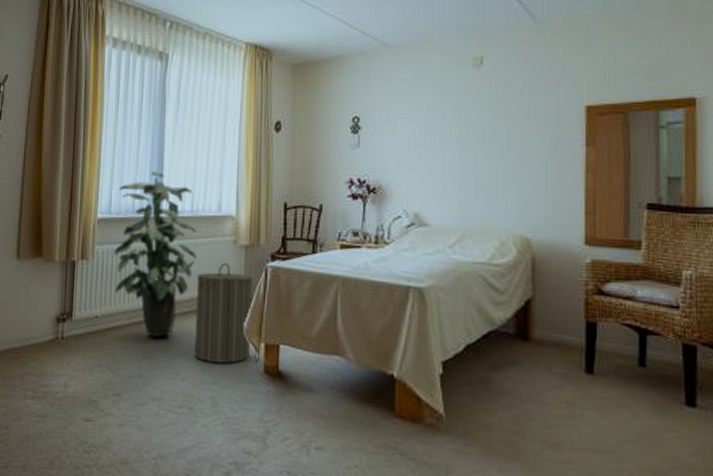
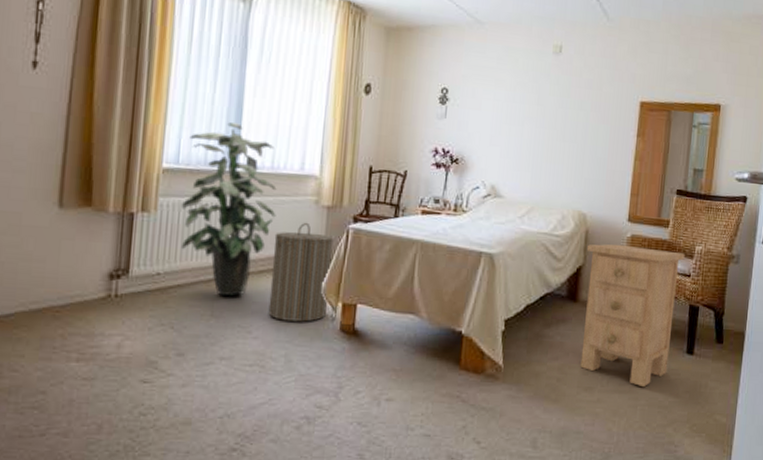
nightstand: none [536,271,668,447] -> present [580,244,685,388]

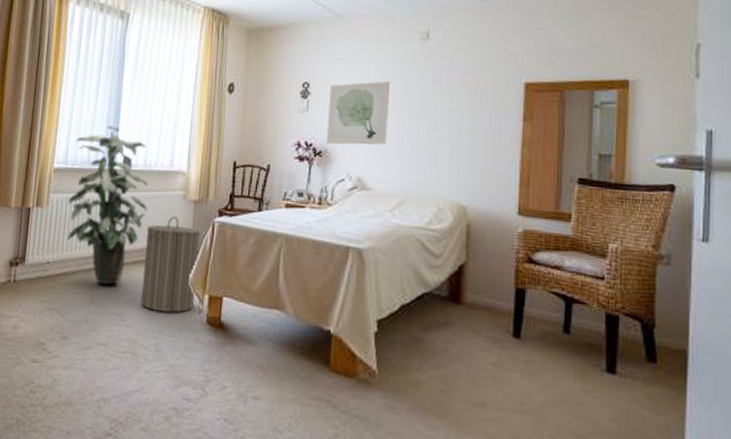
wall art: none [462,91,524,154] -> present [325,81,390,145]
nightstand: present [580,244,685,388] -> none [468,239,595,410]

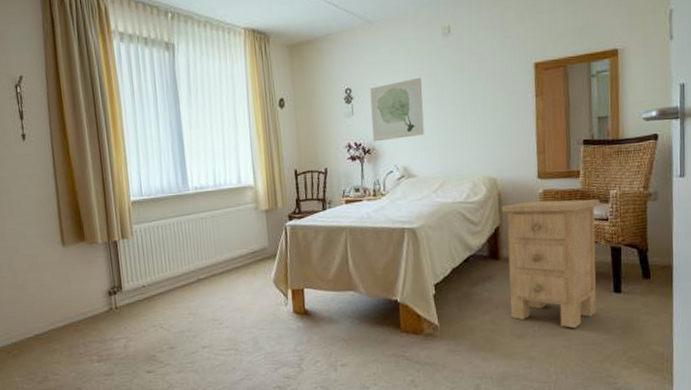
indoor plant: present [67,125,149,285] -> none [146,154,225,297]
laundry hamper: present [140,215,200,313] -> none [227,226,280,311]
nightstand: none [468,239,595,410] -> present [502,199,600,329]

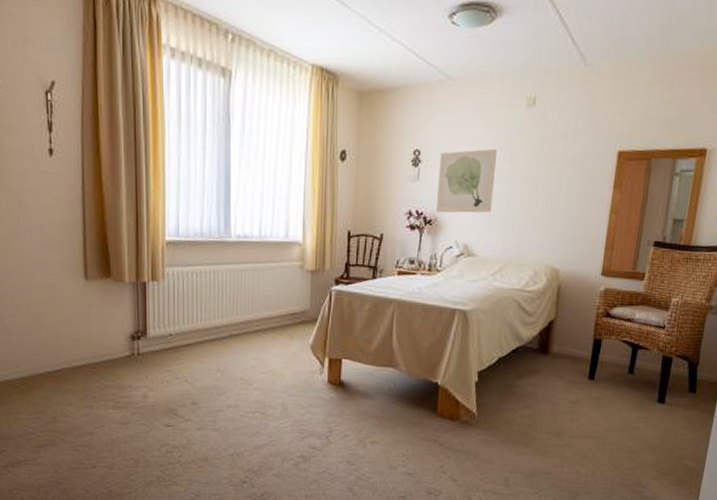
nightstand: present [502,199,600,329] -> none [550,298,660,434]

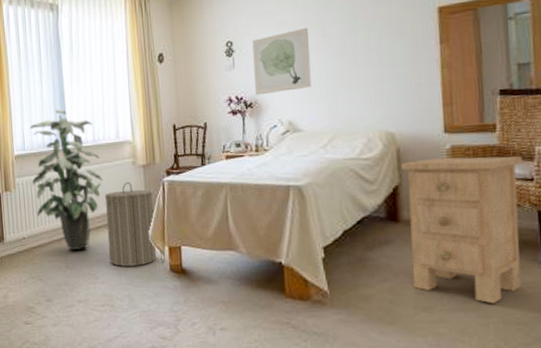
indoor plant: none [184,196,266,354] -> present [30,109,103,251]
laundry hamper: none [265,285,318,375] -> present [104,181,156,266]
nightstand: none [550,298,660,434] -> present [402,156,523,304]

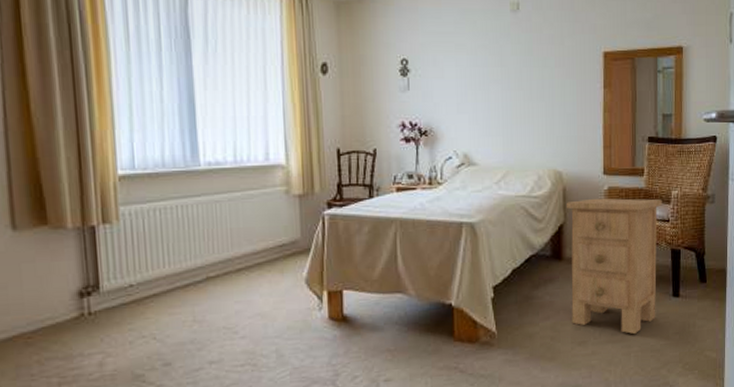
indoor plant: present [30,109,103,251] -> none [142,119,247,300]
laundry hamper: present [104,181,156,266] -> none [248,214,312,317]
wall art: present [252,27,312,96] -> none [429,54,488,123]

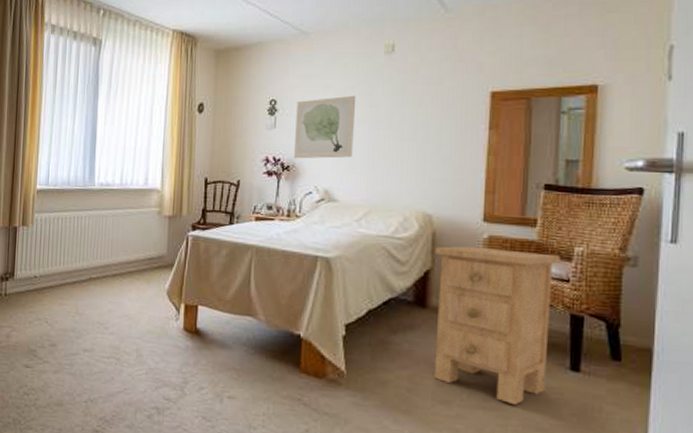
wall art: none [429,54,488,123] -> present [293,95,355,159]

